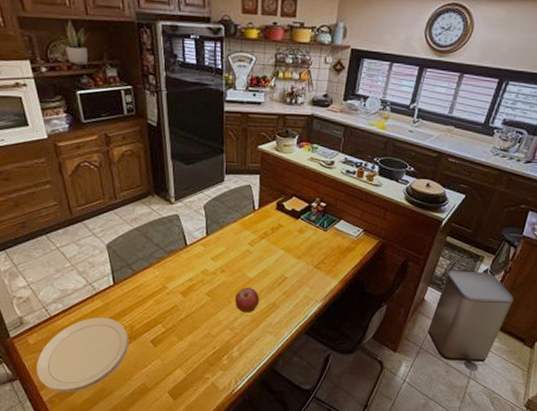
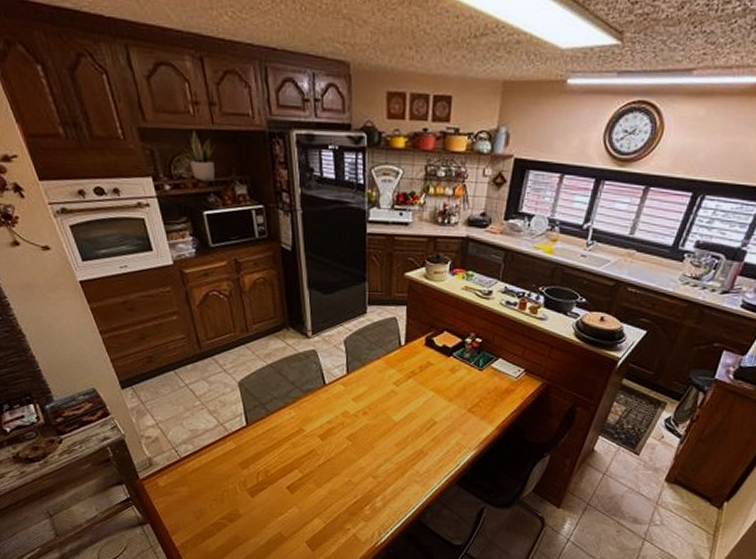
plate: present [37,317,129,393] -> none [167,460,264,539]
fruit: present [235,287,260,313] -> none [379,431,406,460]
pedal bin: present [428,269,514,371] -> none [597,416,701,533]

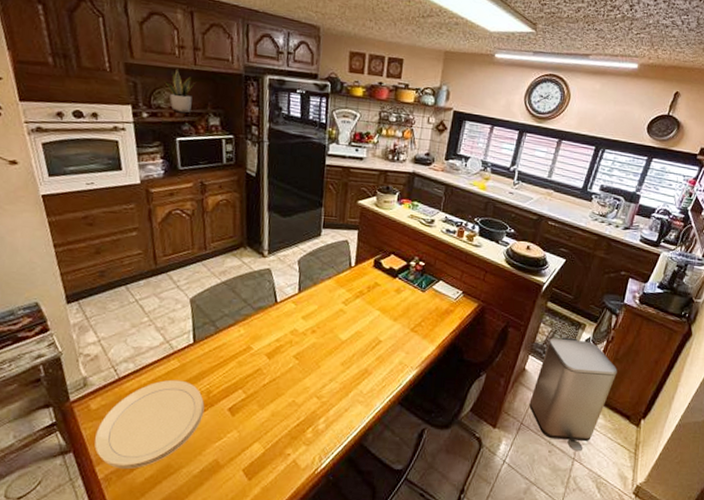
plate: none [167,460,264,539] -> present [94,379,205,470]
pedal bin: none [597,416,701,533] -> present [529,337,617,452]

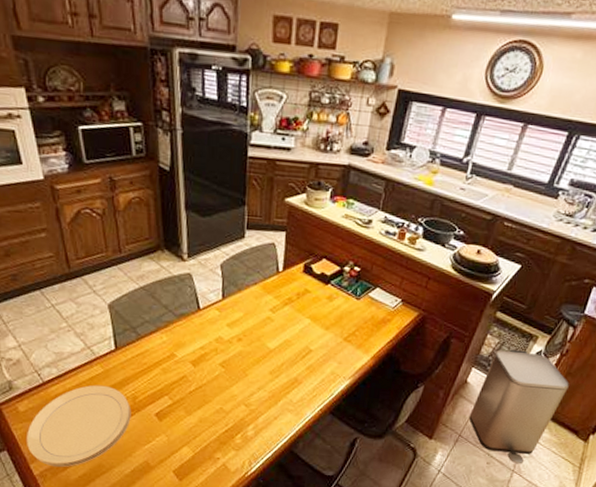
potted plant: present [163,68,197,114] -> none [57,41,96,97]

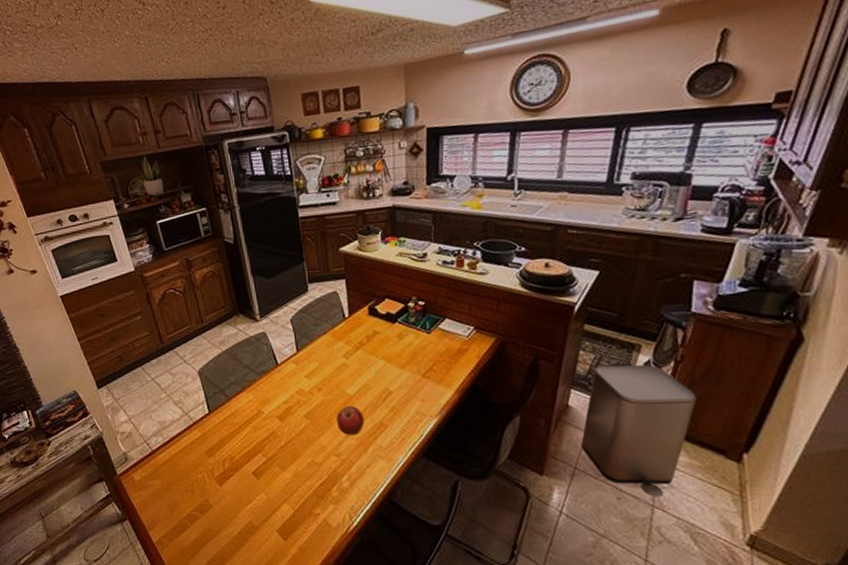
plate: present [27,384,131,468] -> none [143,448,231,534]
potted plant: none [57,41,96,97] -> present [135,155,164,198]
fruit: none [252,358,281,388] -> present [337,405,365,435]

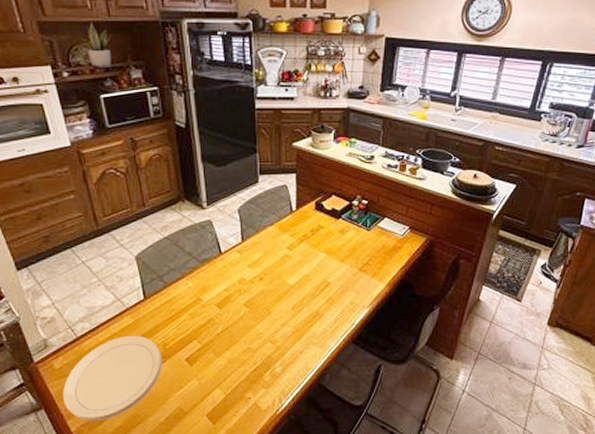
plate: none [143,448,231,534] -> present [63,335,163,422]
fruit: present [337,405,365,435] -> none [276,295,302,323]
pedal bin: present [581,362,697,497] -> none [486,265,576,377]

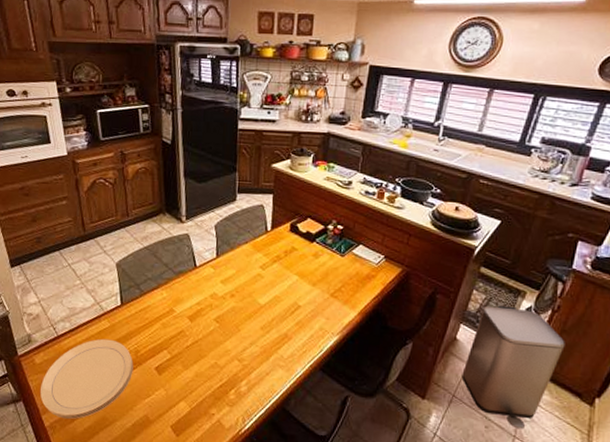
potted plant: present [79,22,113,69] -> none [83,43,113,86]
pedal bin: none [486,265,576,377] -> present [462,305,565,430]

